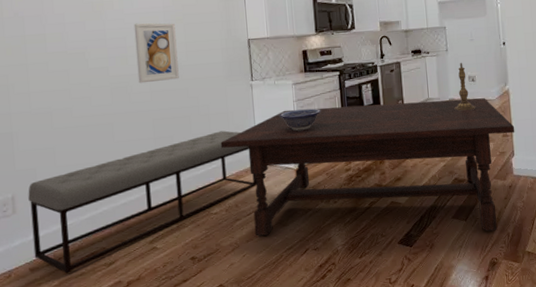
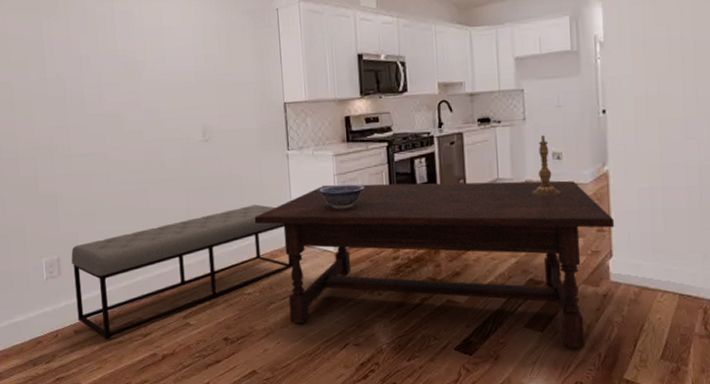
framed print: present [134,23,179,84] -> none [166,84,212,150]

